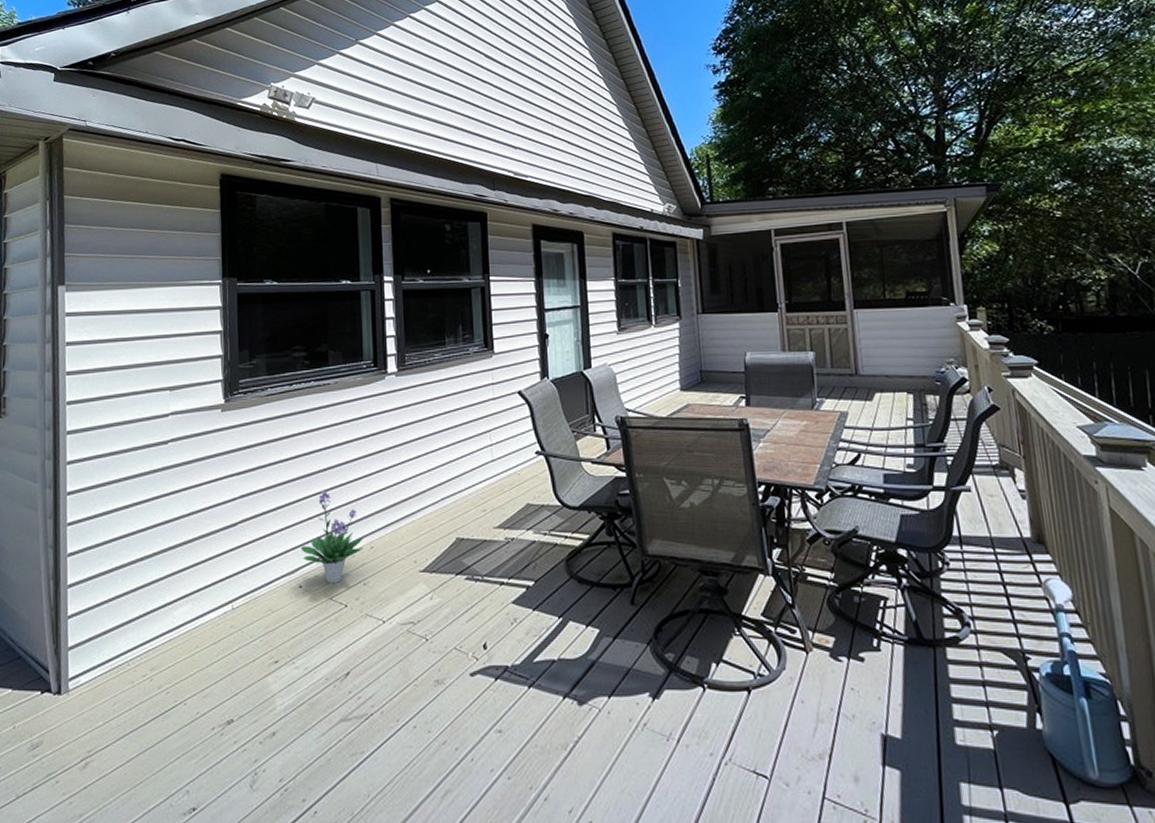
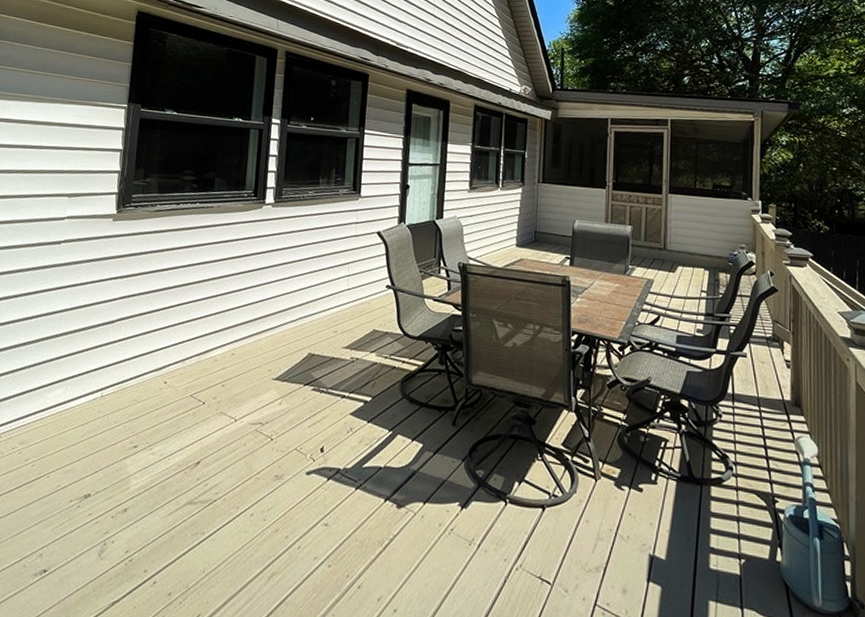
potted plant: present [300,490,365,584] -> none [169,299,228,383]

